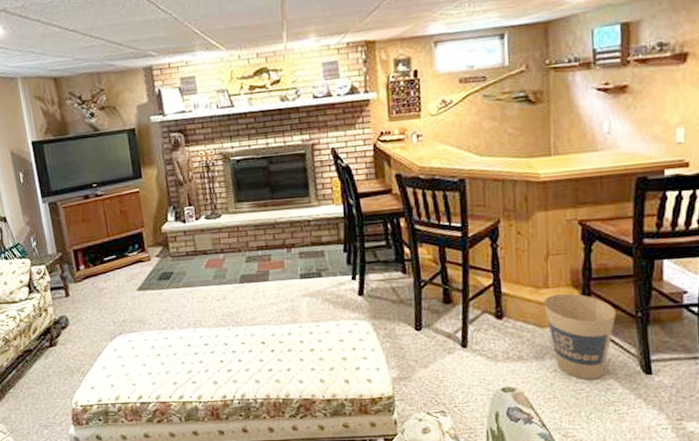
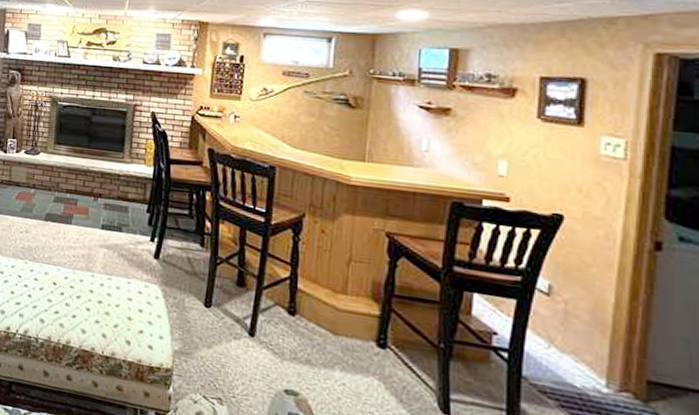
trash can: present [543,293,617,380] -> none [340,302,417,406]

